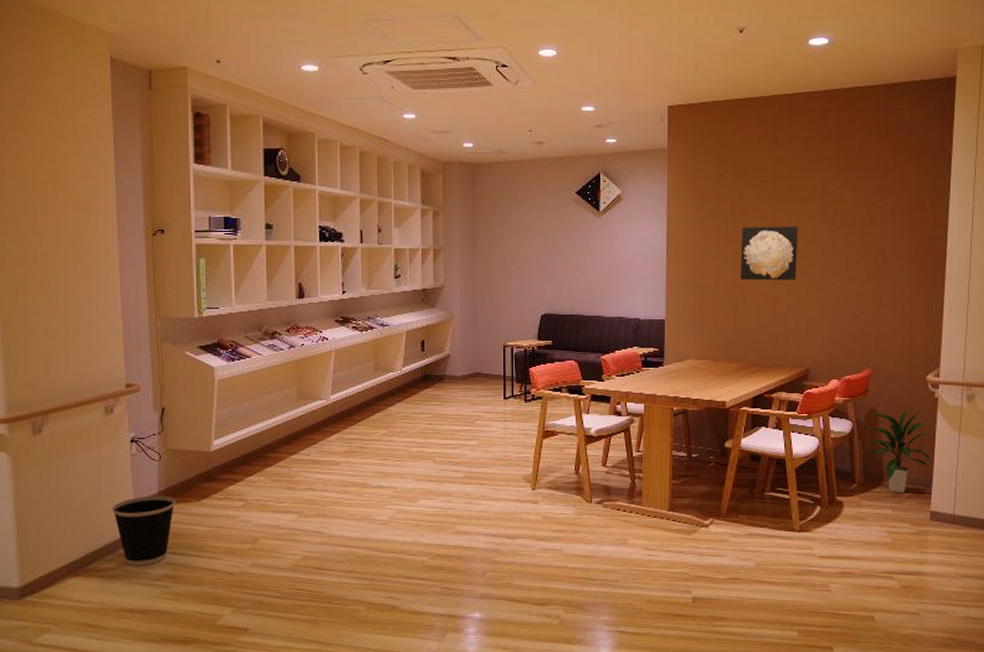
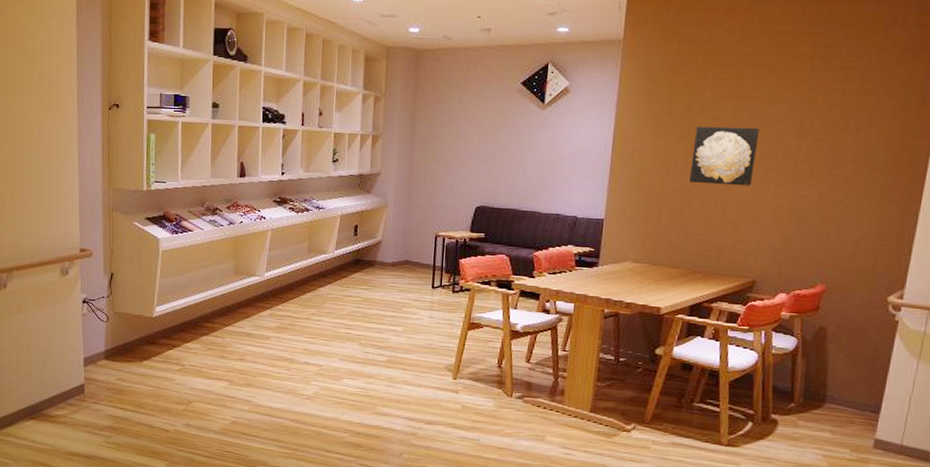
wastebasket: present [112,495,176,566] -> none [64,353,120,416]
indoor plant: present [866,407,932,494] -> none [809,329,883,418]

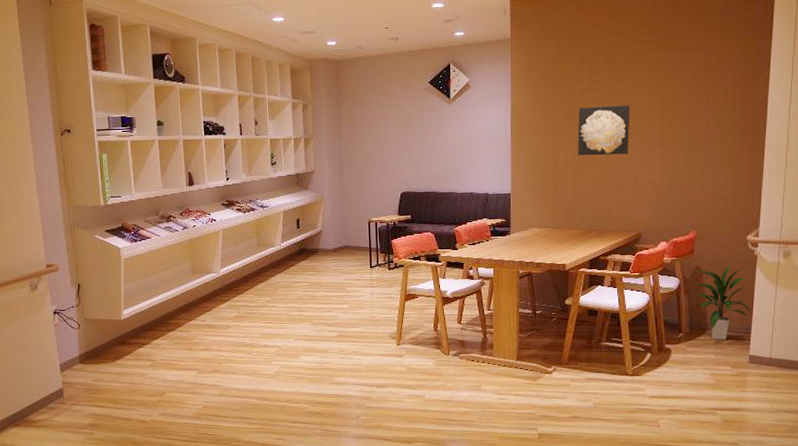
indoor plant: none [809,329,883,418] -> present [692,265,751,340]

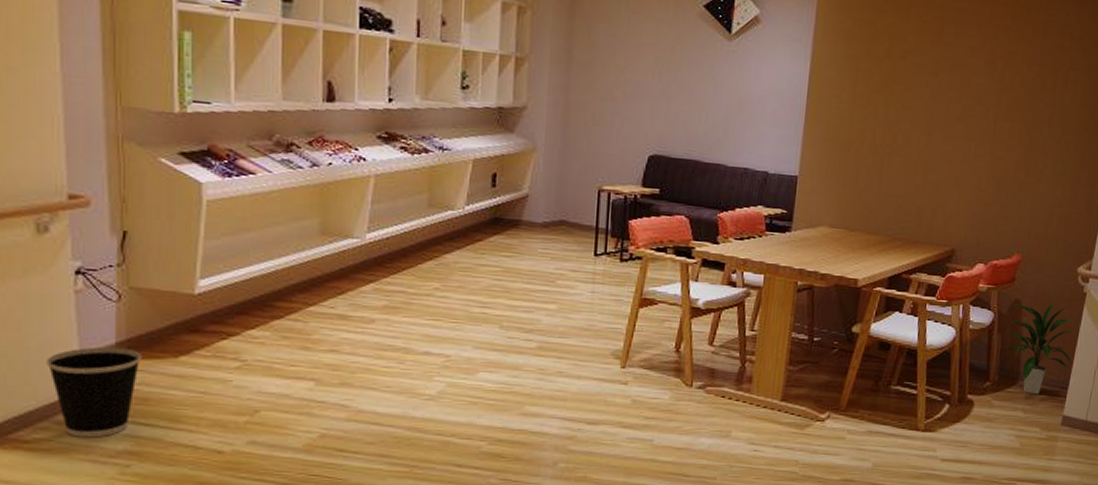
wastebasket: none [42,358,94,417] -> present [46,346,142,438]
wall art: present [578,105,630,156] -> none [890,74,962,145]

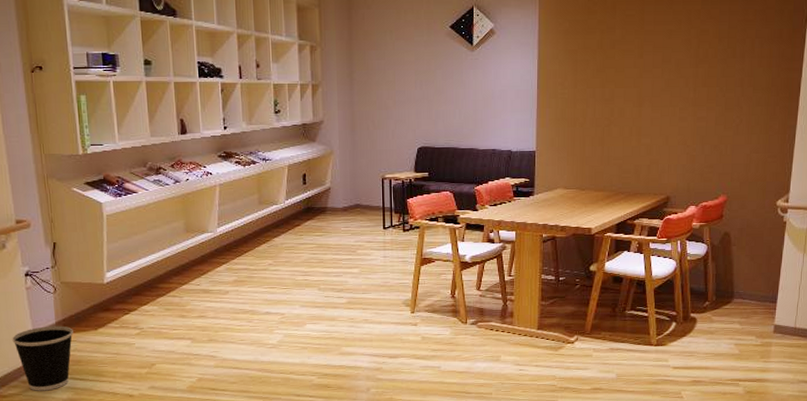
indoor plant: present [1004,301,1072,395] -> none [719,231,778,310]

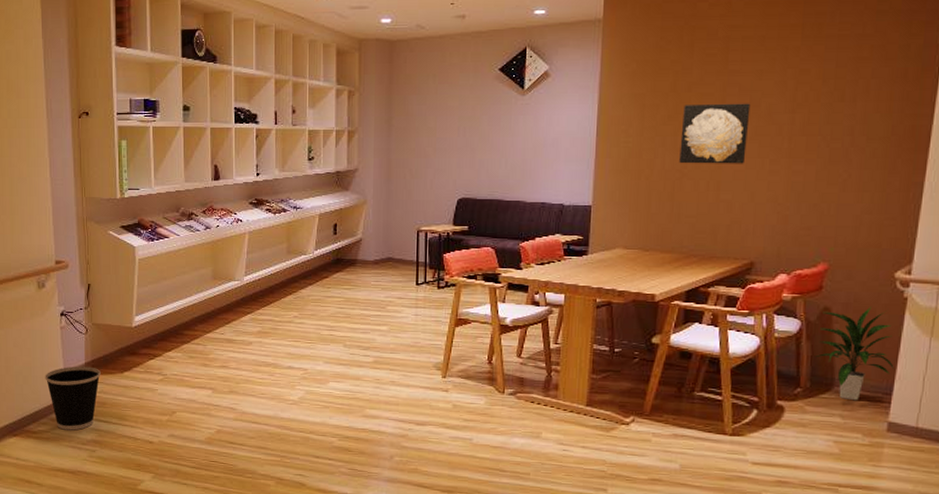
wall art: none [607,59,663,113] -> present [679,103,751,164]
indoor plant: none [719,231,778,310] -> present [815,307,894,401]

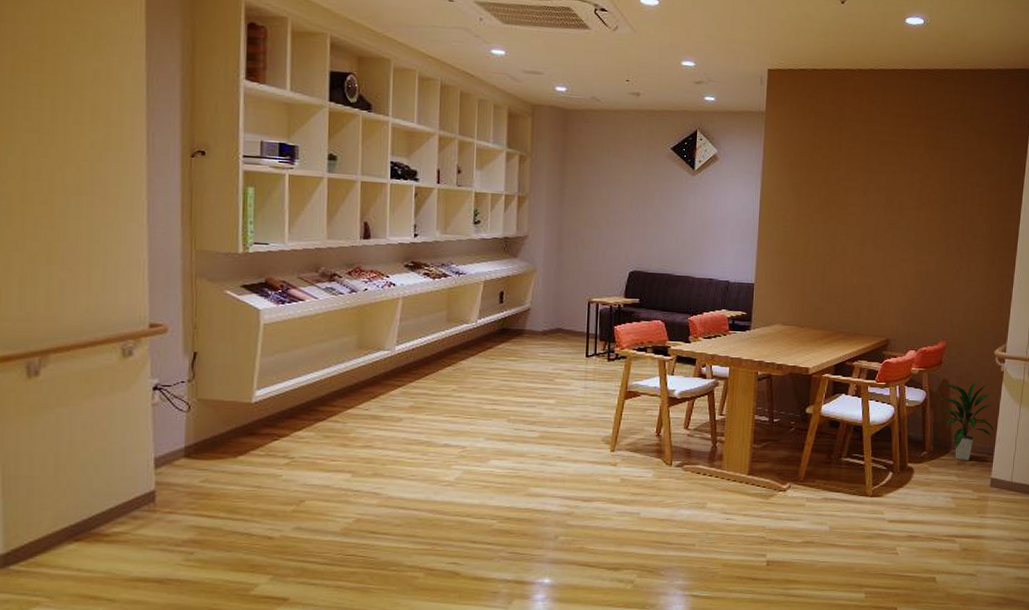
wastebasket: present [45,366,101,431] -> none [126,450,206,530]
wall art: present [679,103,751,164] -> none [829,196,886,252]

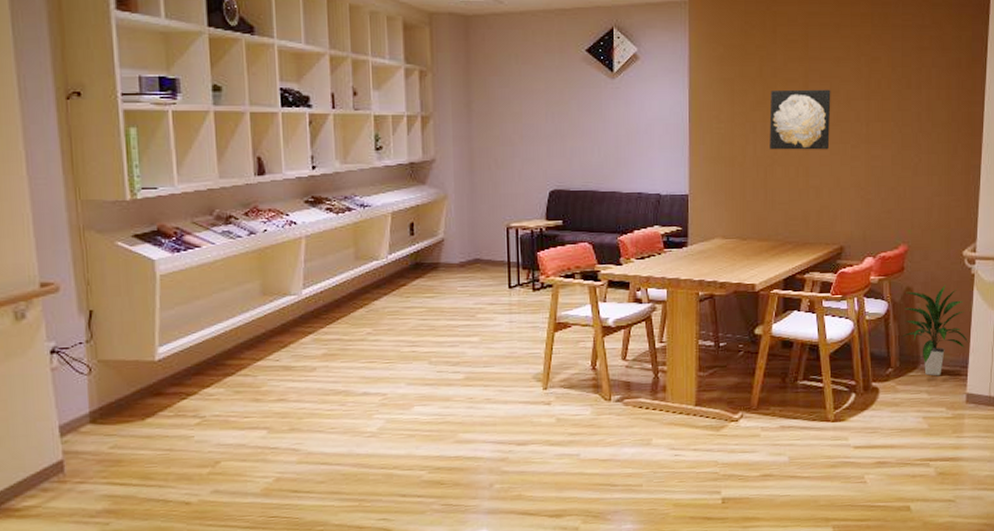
wall art: none [829,196,886,252] -> present [769,89,831,150]

